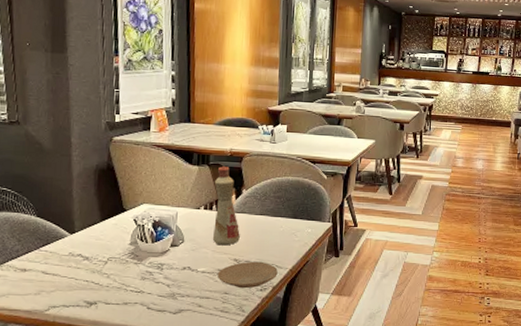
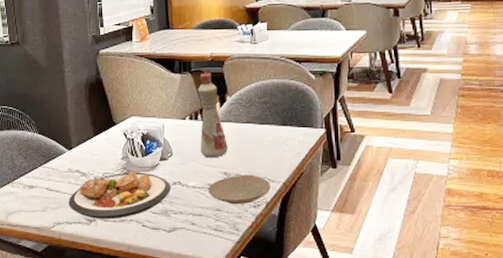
plate: none [67,256,180,302] -> present [69,170,171,219]

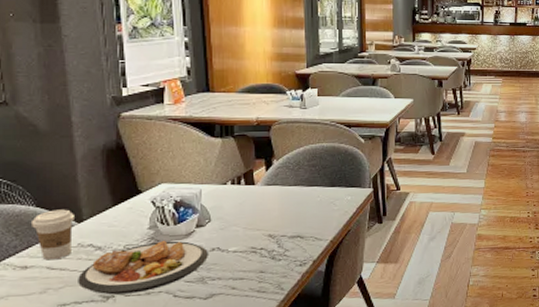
coffee cup: none [36,137,66,182] -> present [32,209,74,260]
bottle: present [197,71,228,158] -> none [240,136,273,222]
plate: present [208,174,270,205] -> none [251,235,317,266]

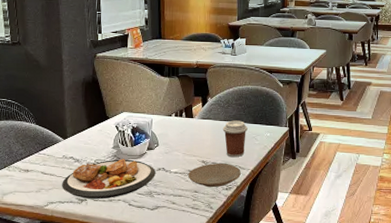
coffee cup: present [32,209,74,260] -> none [33,127,61,167]
plate: none [251,235,317,266] -> present [188,163,241,188]
coffee cup: none [292,184,324,228] -> present [222,120,248,158]

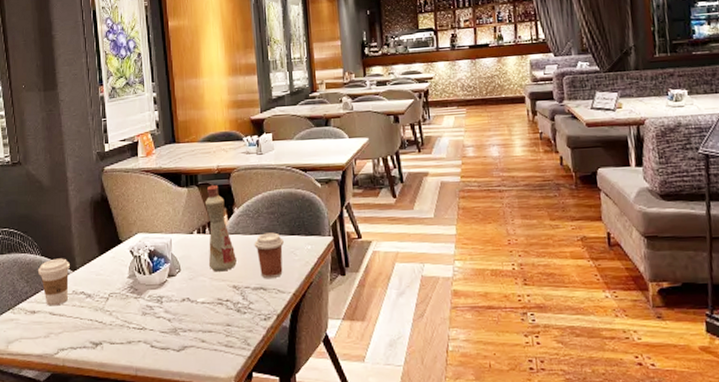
coffee cup: none [33,127,61,167] -> present [38,258,70,306]
plate: present [62,158,155,199] -> none [73,289,179,342]
bottle: none [183,76,207,149] -> present [204,184,237,272]
plate: present [188,163,241,188] -> none [218,287,281,319]

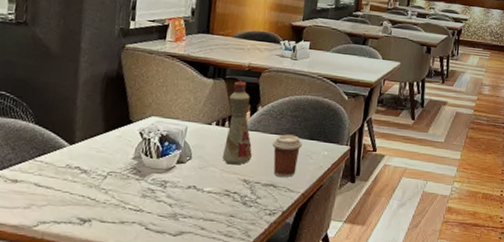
coffee cup: present [38,258,70,306] -> none [28,129,68,178]

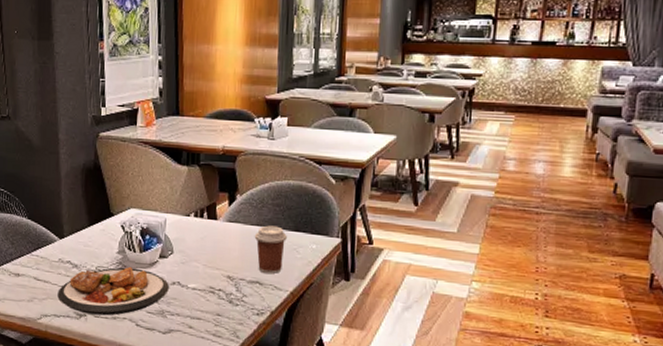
plate: none [60,171,184,221] -> present [57,266,169,316]
bottle: present [222,80,252,165] -> none [203,166,234,260]

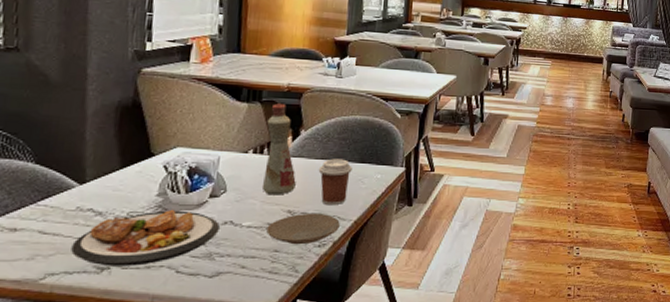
bottle: none [203,166,234,260] -> present [261,102,296,195]
plate: none [209,280,277,311] -> present [266,213,340,245]

